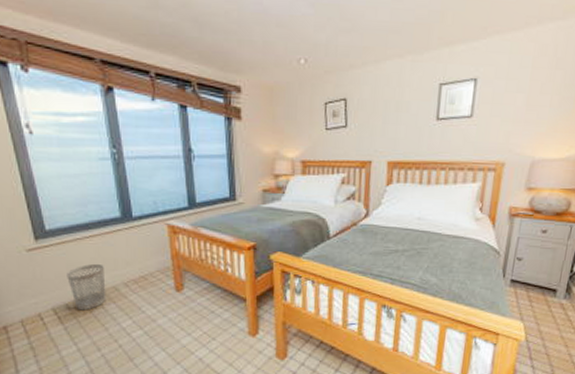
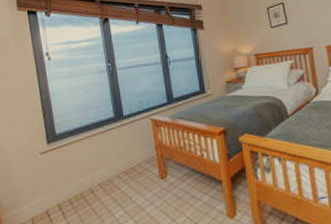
wastebasket: present [66,263,107,311] -> none [71,159,103,205]

